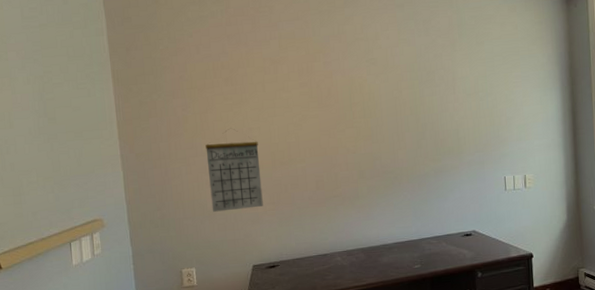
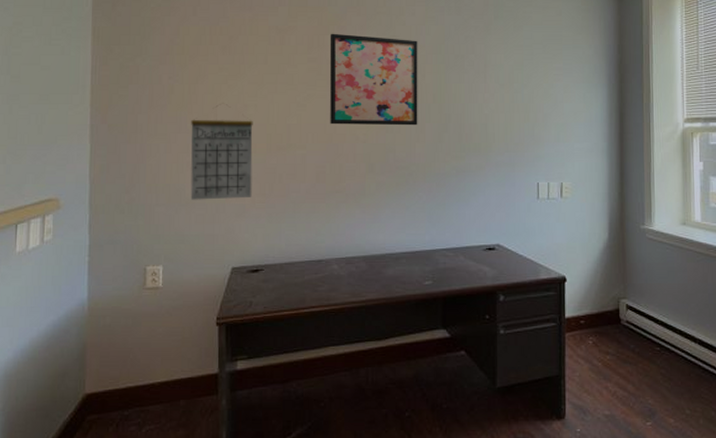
wall art: none [317,60,399,140] -> present [329,33,418,126]

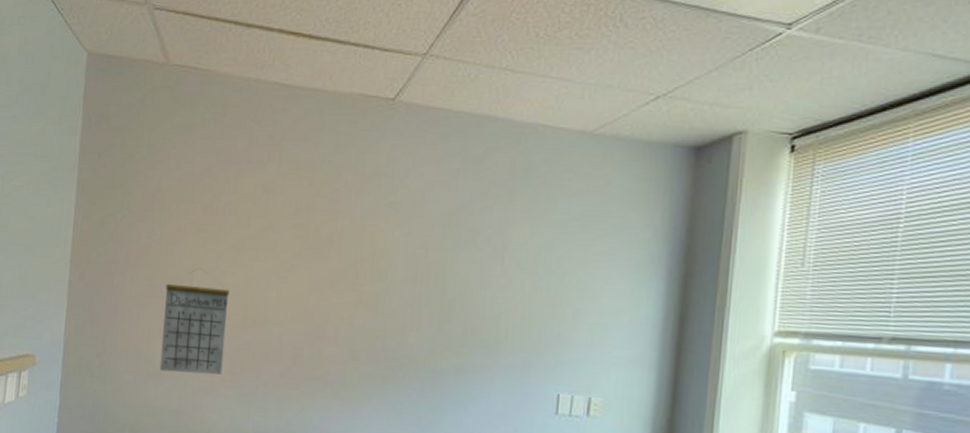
wall art: present [329,33,418,126] -> none [313,195,423,311]

